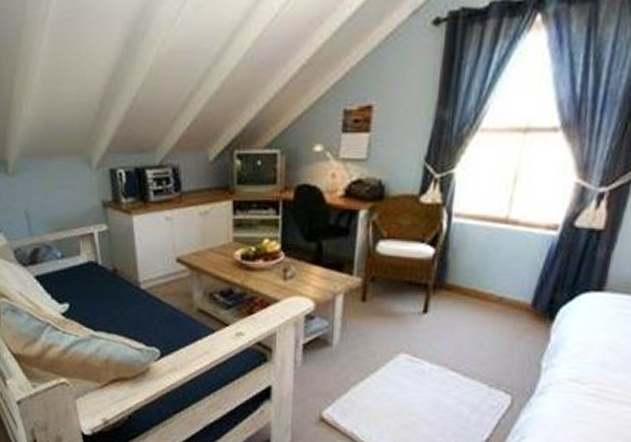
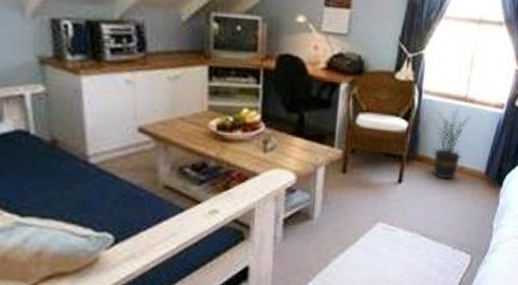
potted plant: none [464,230,516,312] -> present [433,107,473,181]

